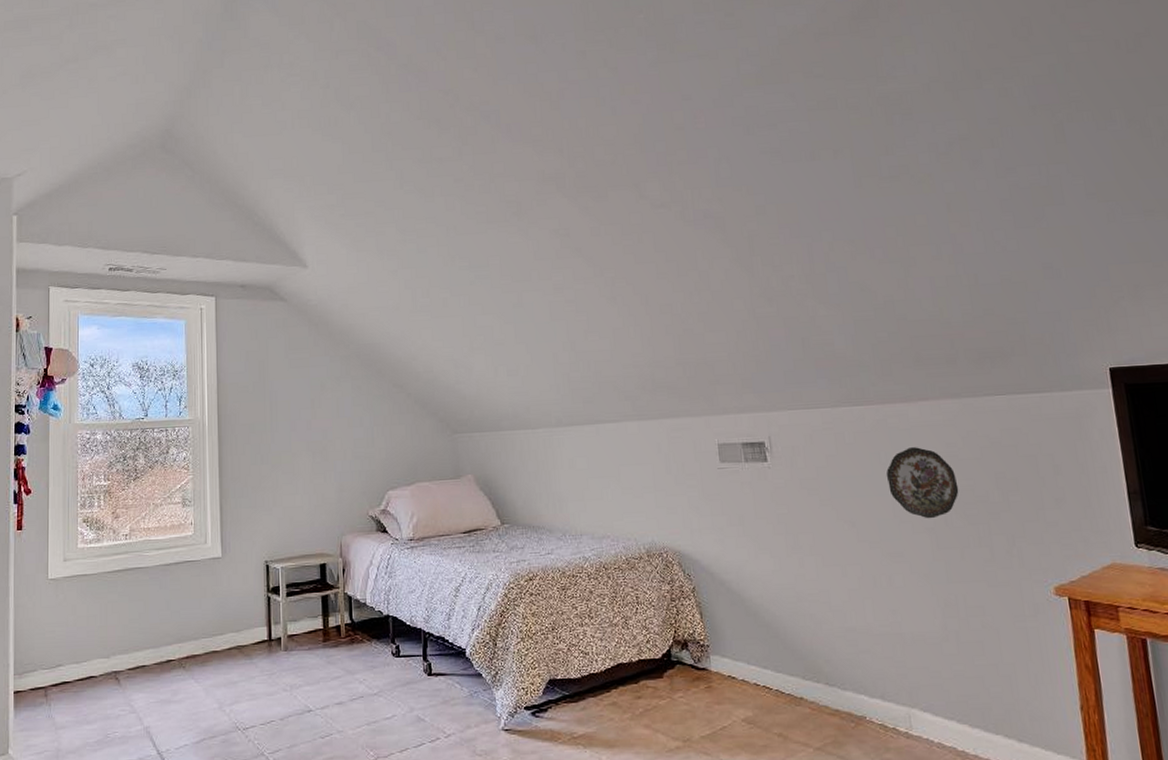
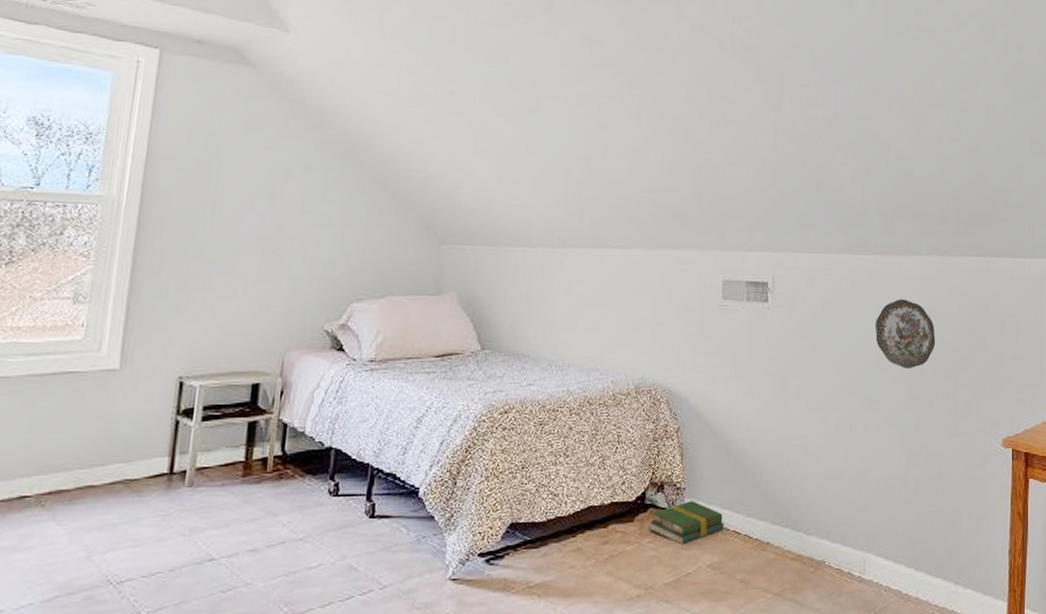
book: none [679,657,754,700] -> present [649,500,724,545]

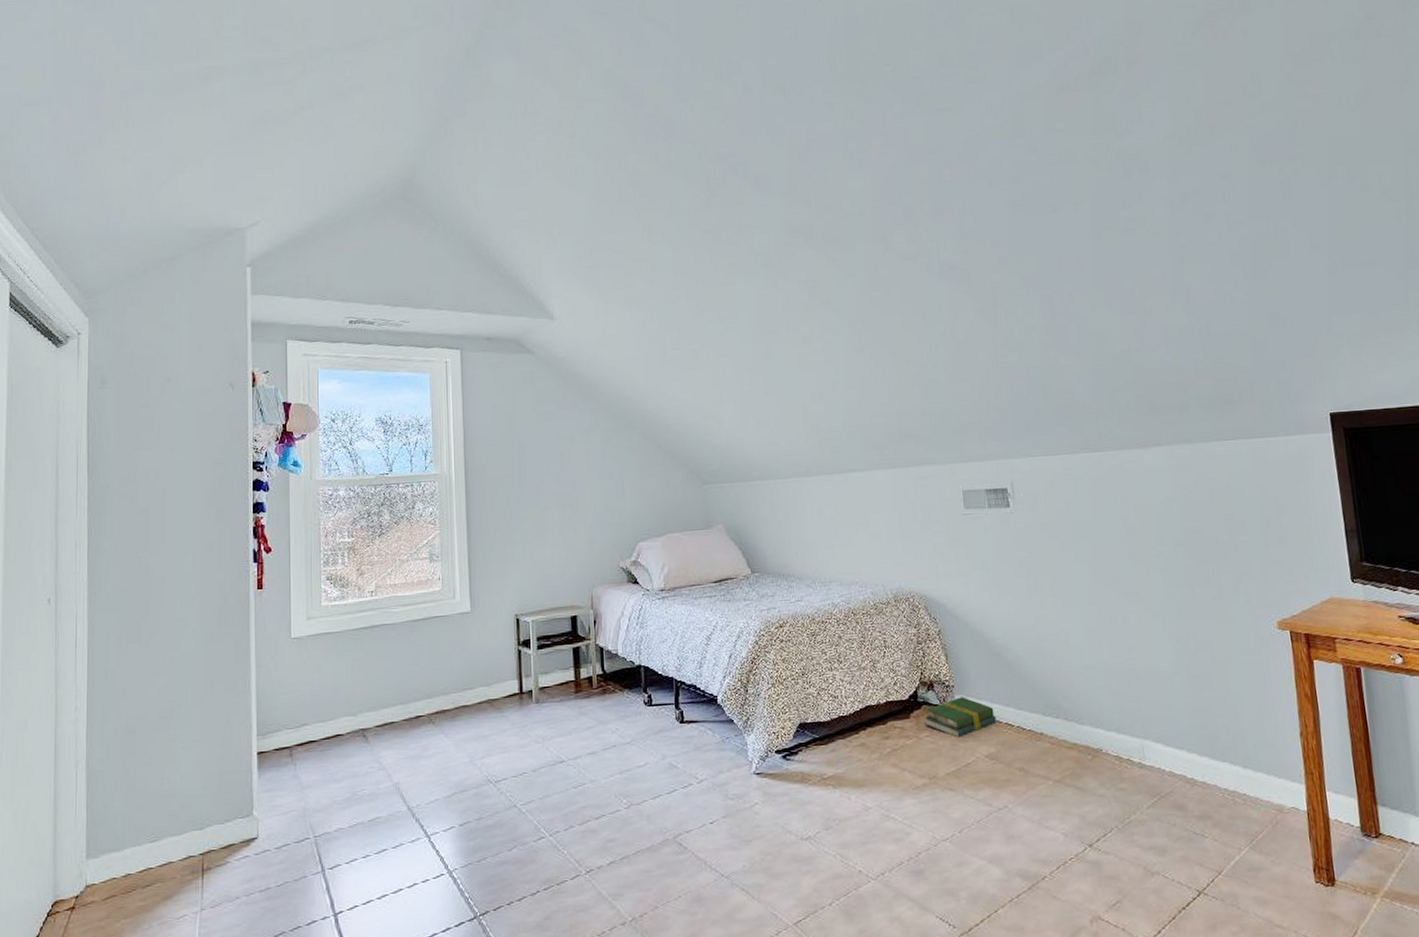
decorative plate: present [875,299,936,369] -> none [1122,491,1190,560]

